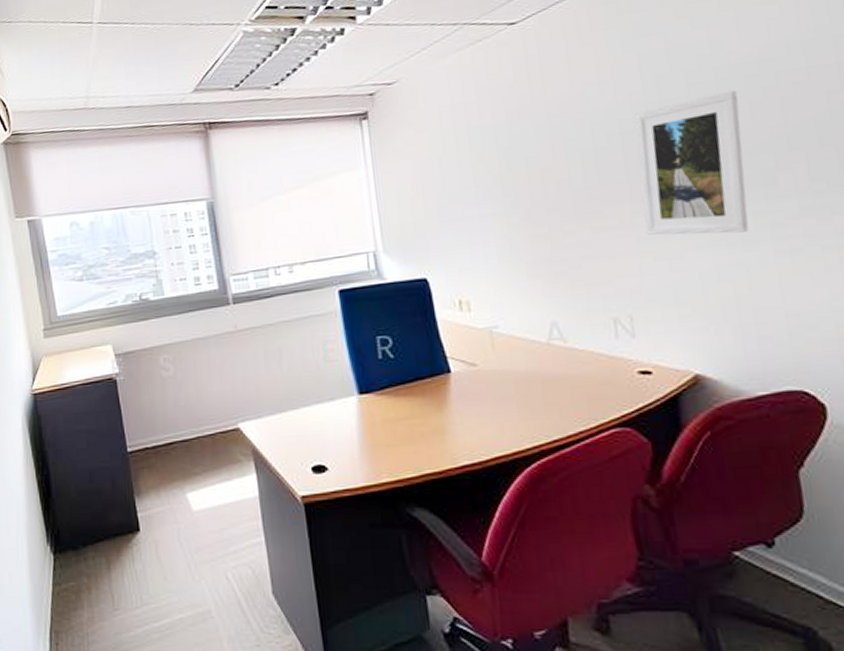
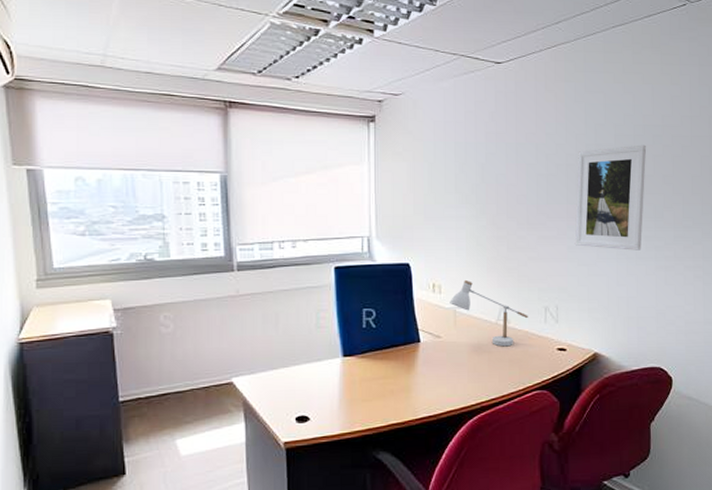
desk lamp: none [483,291,591,373] -> present [450,279,528,347]

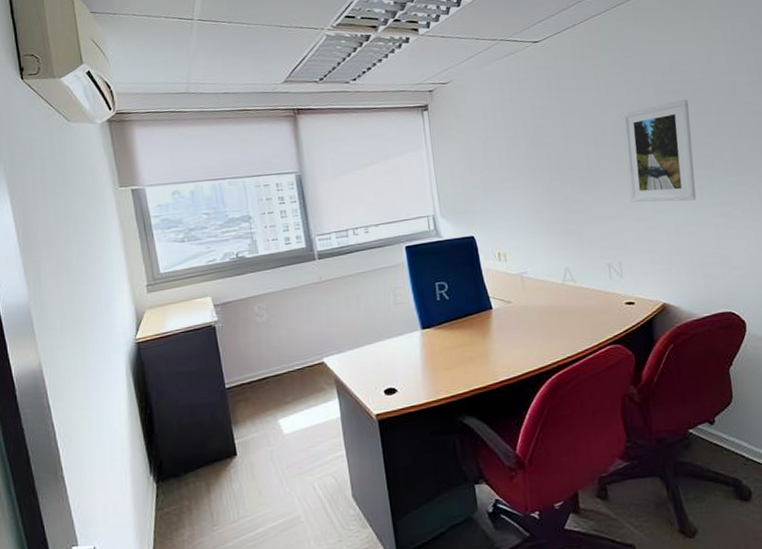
desk lamp: present [450,279,528,347] -> none [516,245,593,306]

